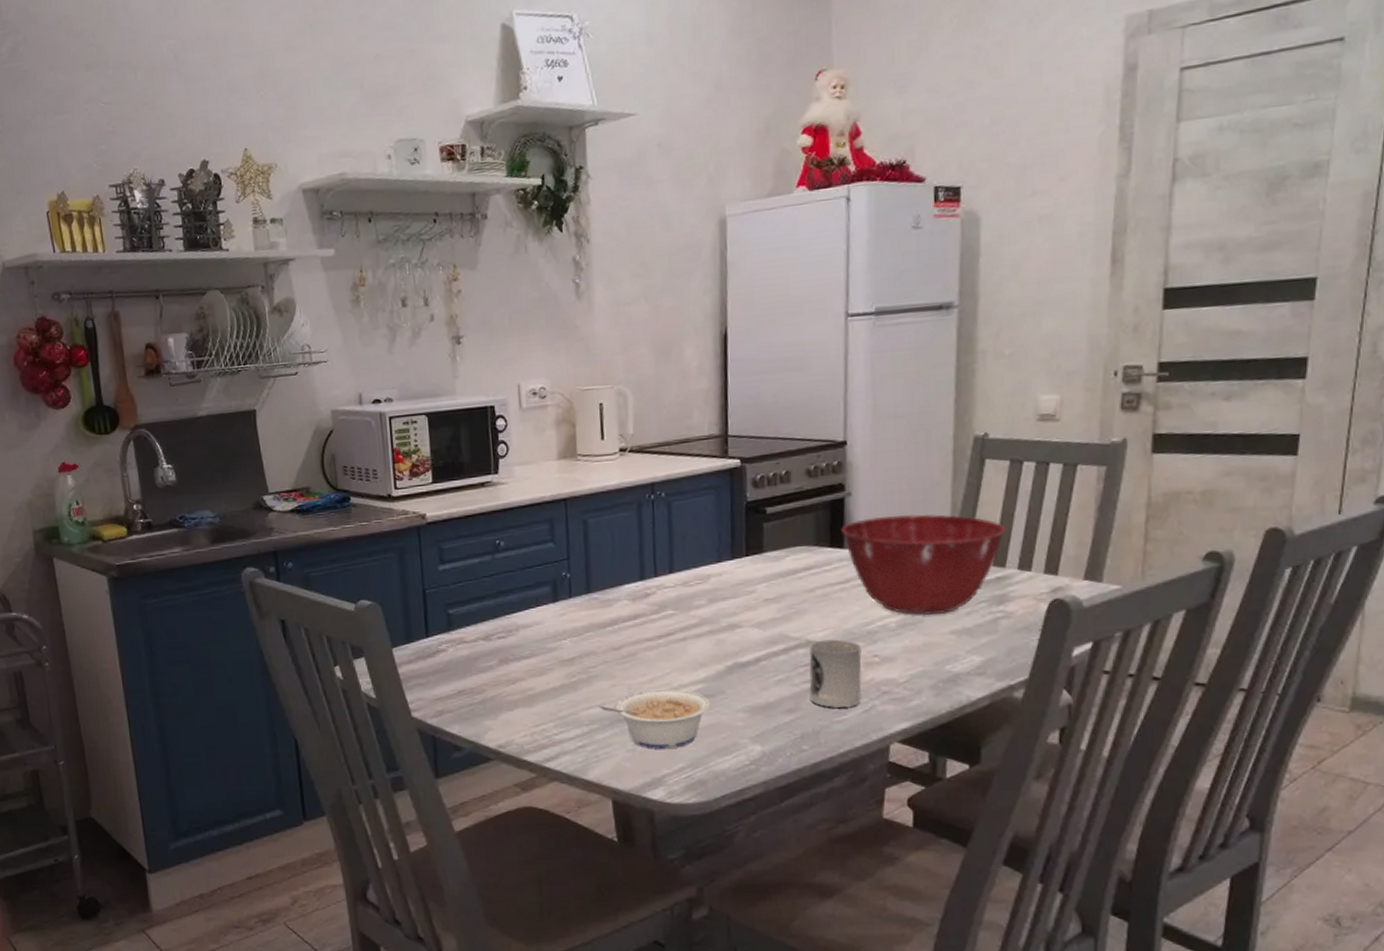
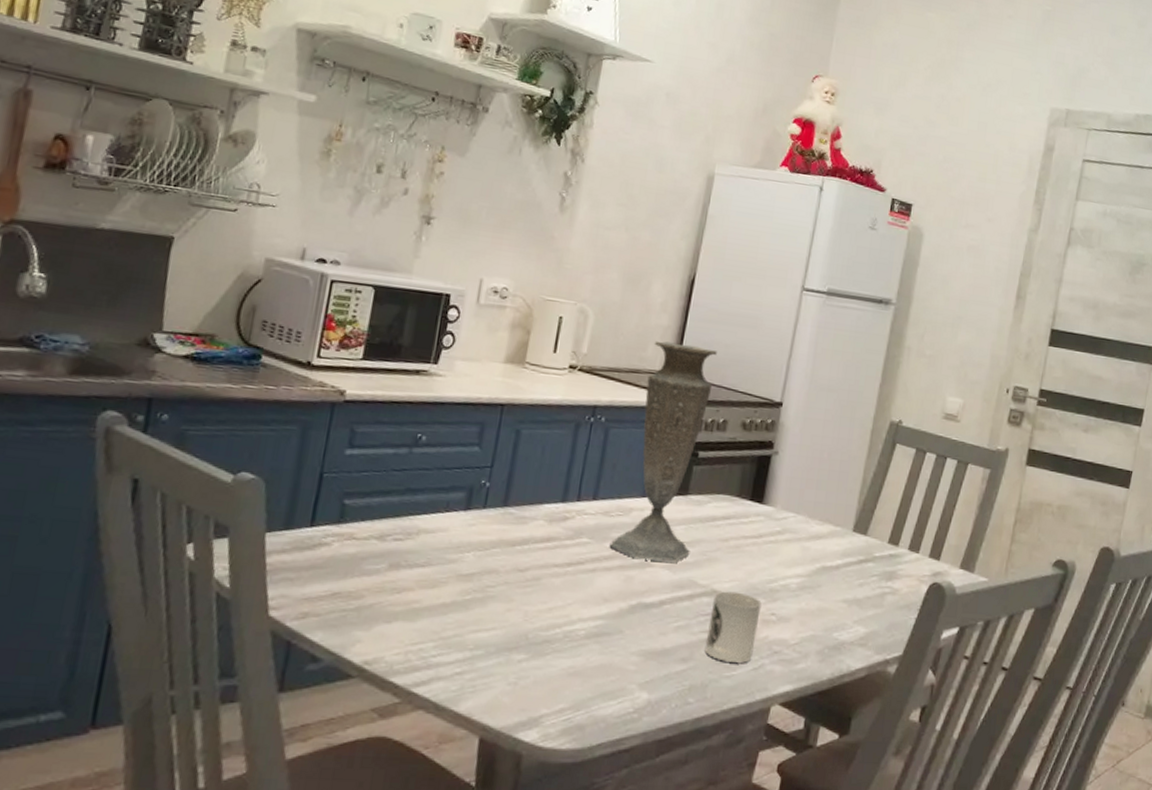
legume: present [598,689,711,750] -> none [488,619,607,687]
vase: none [694,402,777,623] -> present [609,340,717,563]
mixing bowl: present [841,513,1007,616] -> none [763,478,904,583]

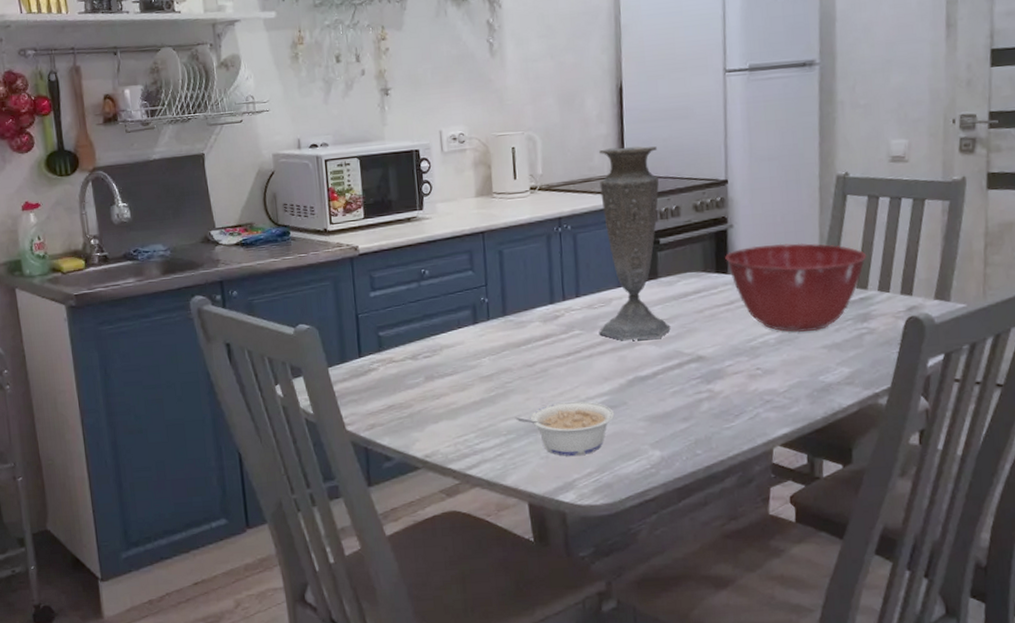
legume: none [488,619,607,687] -> present [515,401,615,457]
cup: present [704,591,762,663] -> none [700,354,747,416]
mixing bowl: none [763,478,904,583] -> present [725,243,867,333]

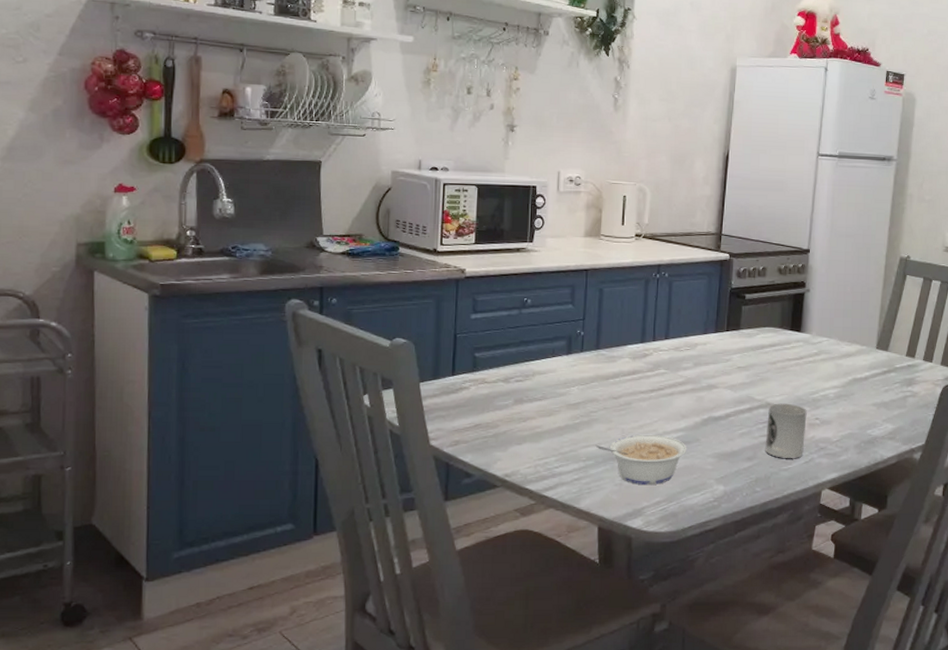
vase: present [598,146,671,341] -> none [682,208,752,384]
cup: none [700,354,747,416] -> present [765,403,807,458]
mixing bowl: present [725,243,867,333] -> none [800,310,918,390]

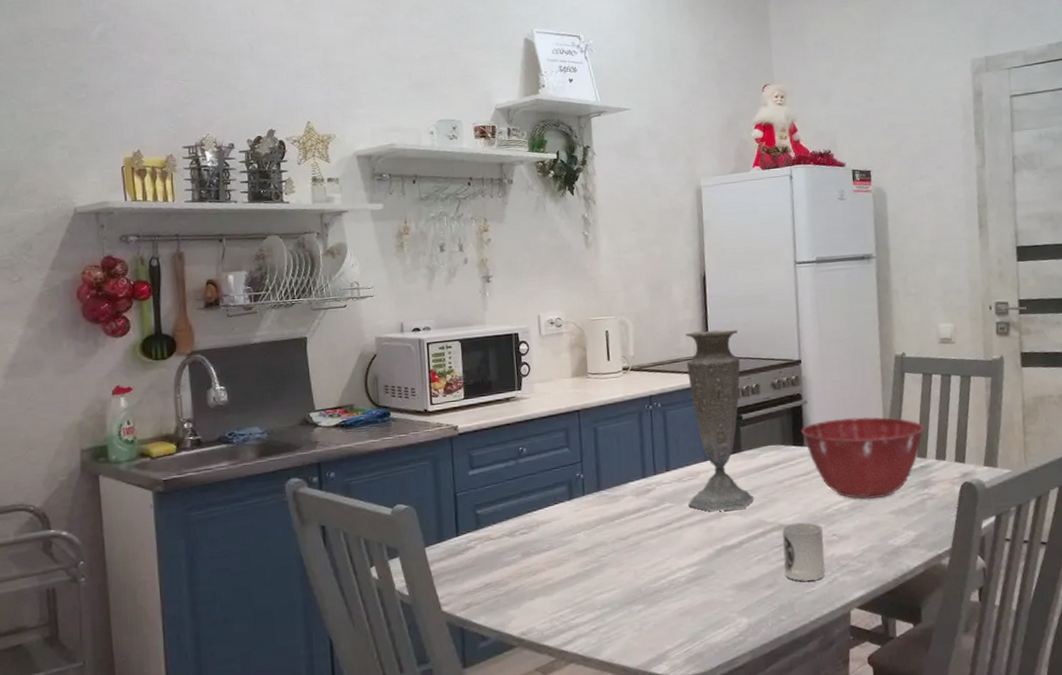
legume: present [595,434,687,486] -> none [609,572,704,628]
vase: none [682,208,752,384] -> present [685,329,754,512]
mixing bowl: none [800,310,918,390] -> present [801,416,925,500]

